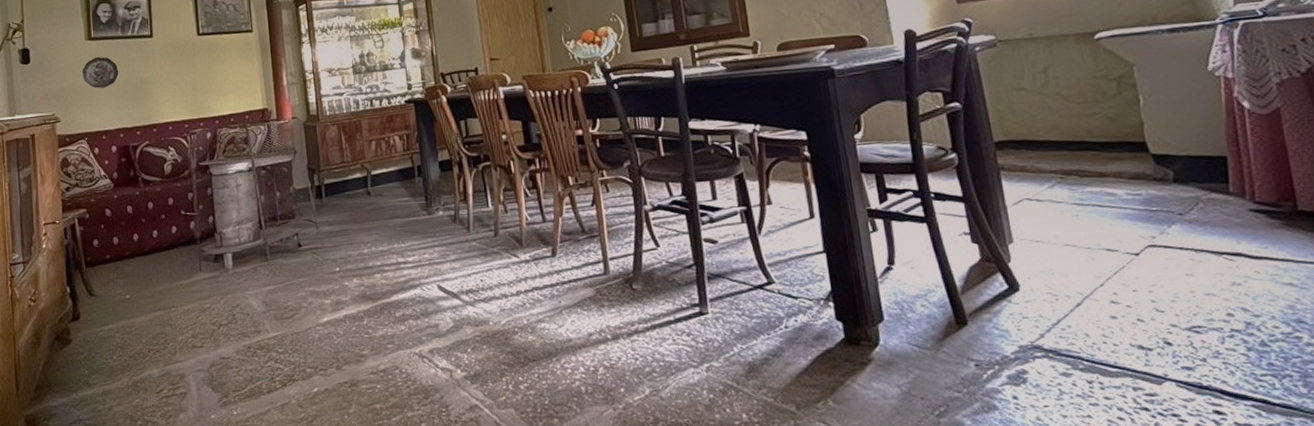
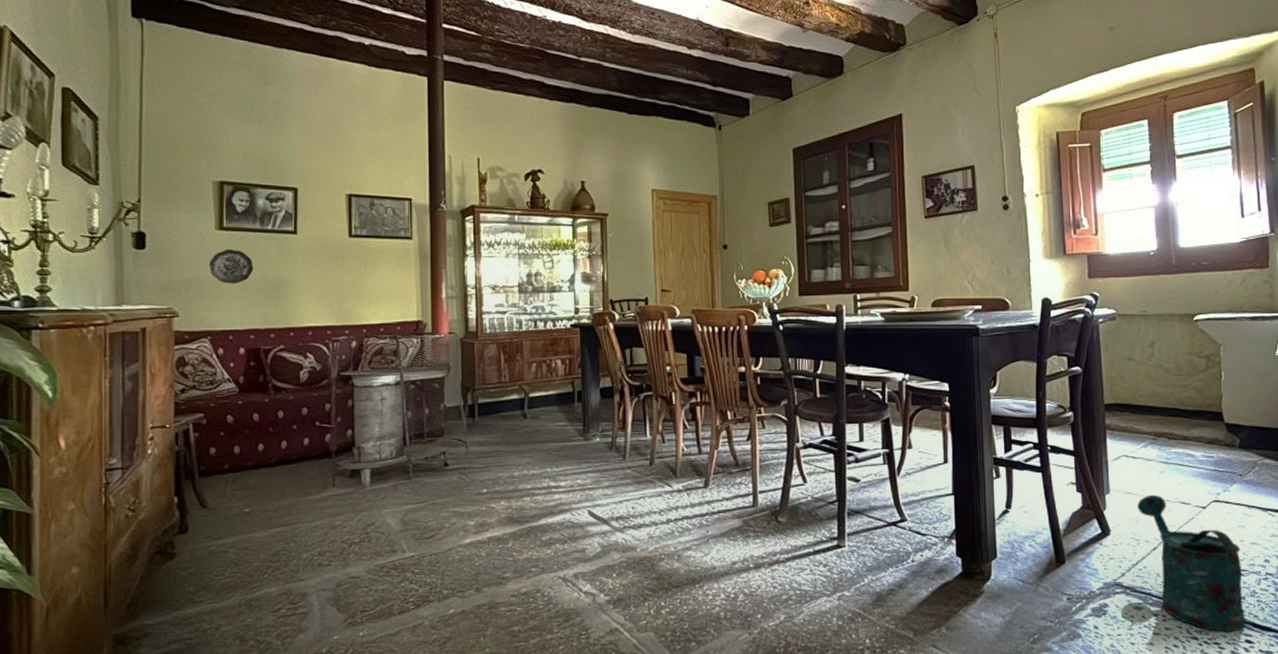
watering can: none [1049,241,1211,402] -> present [1137,494,1245,632]

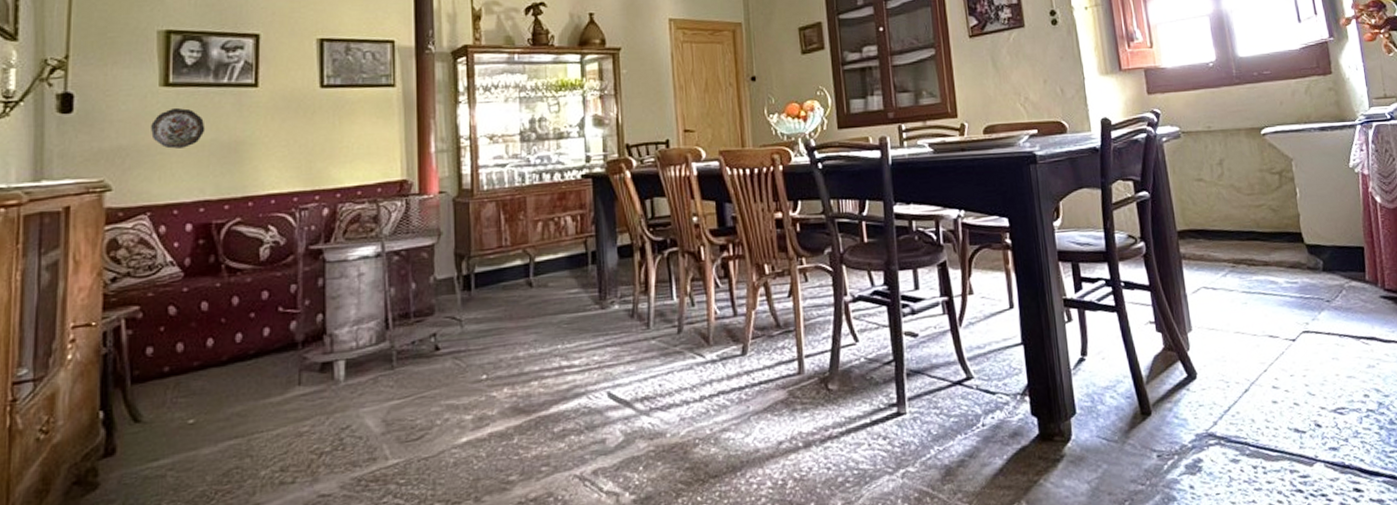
watering can: present [1137,494,1245,632] -> none [1222,329,1351,482]

